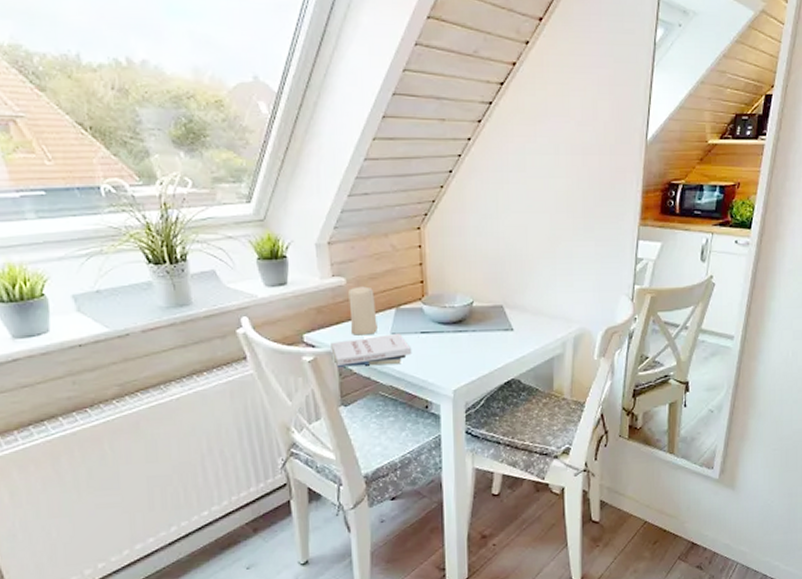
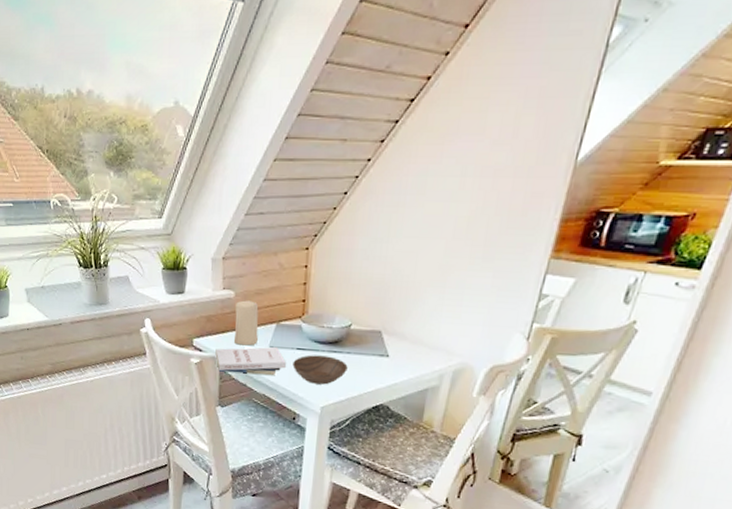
bowl: none [418,336,475,367] -> present [292,355,348,385]

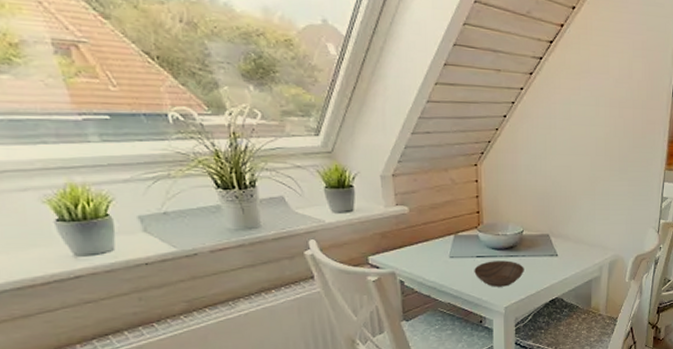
books: present [215,346,286,375] -> none [394,256,467,286]
candle: present [233,300,259,346] -> none [411,215,437,258]

